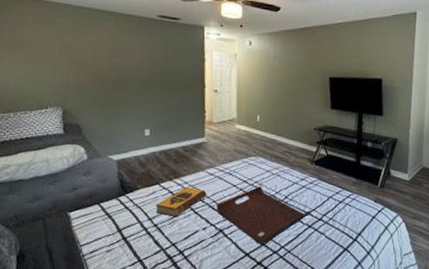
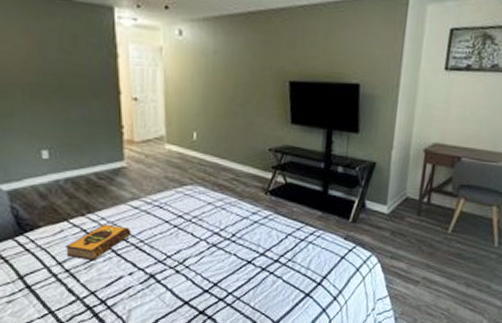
serving tray: present [217,186,311,244] -> none [145,222,265,291]

